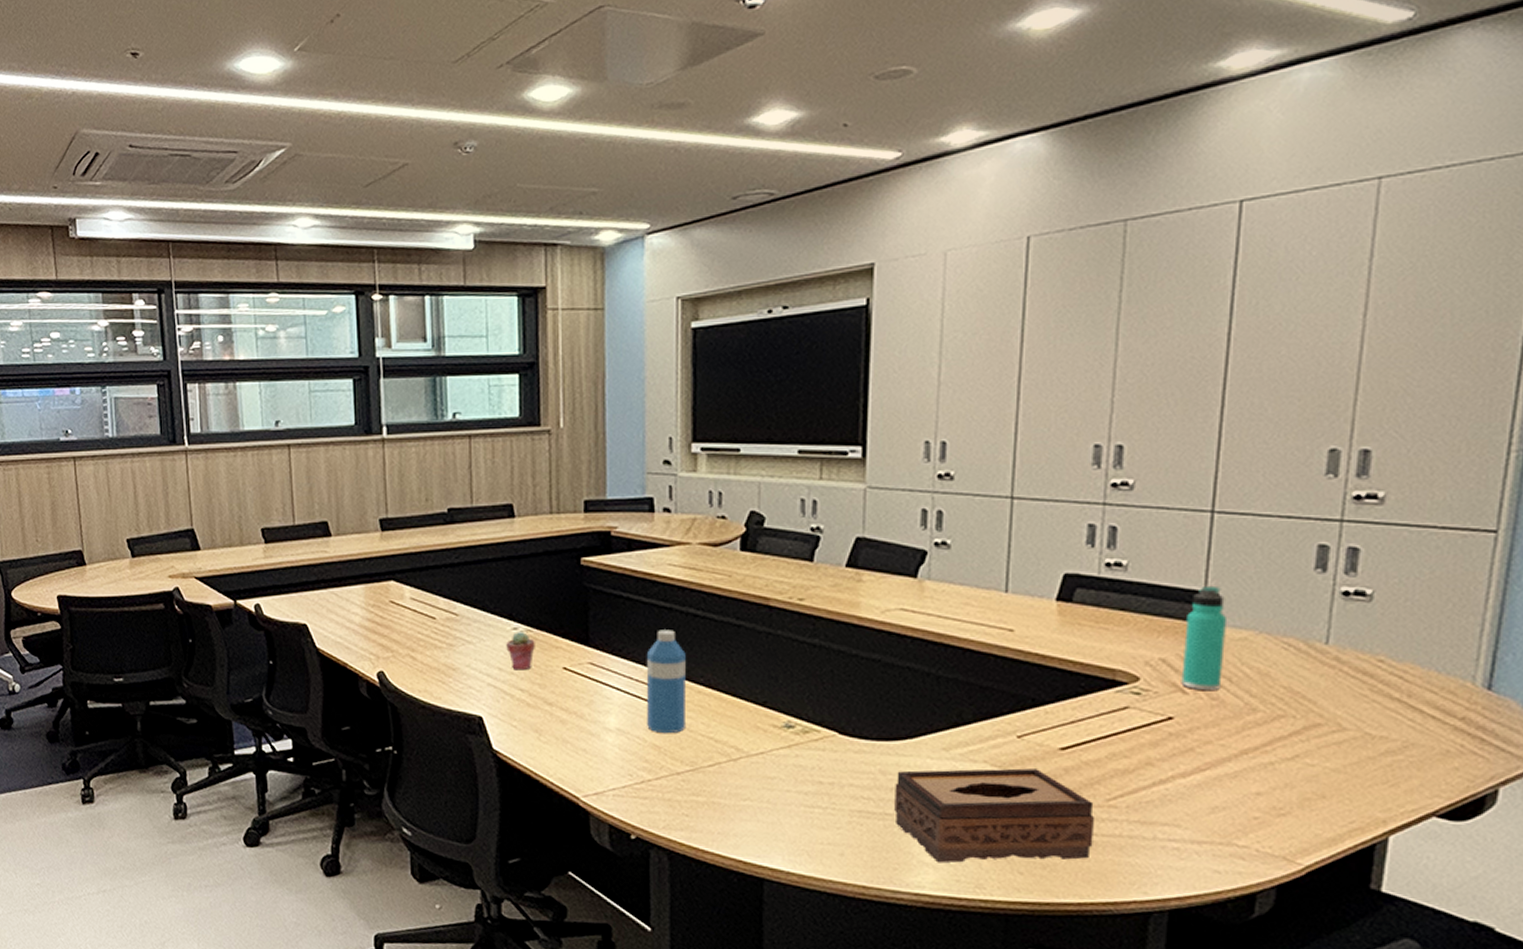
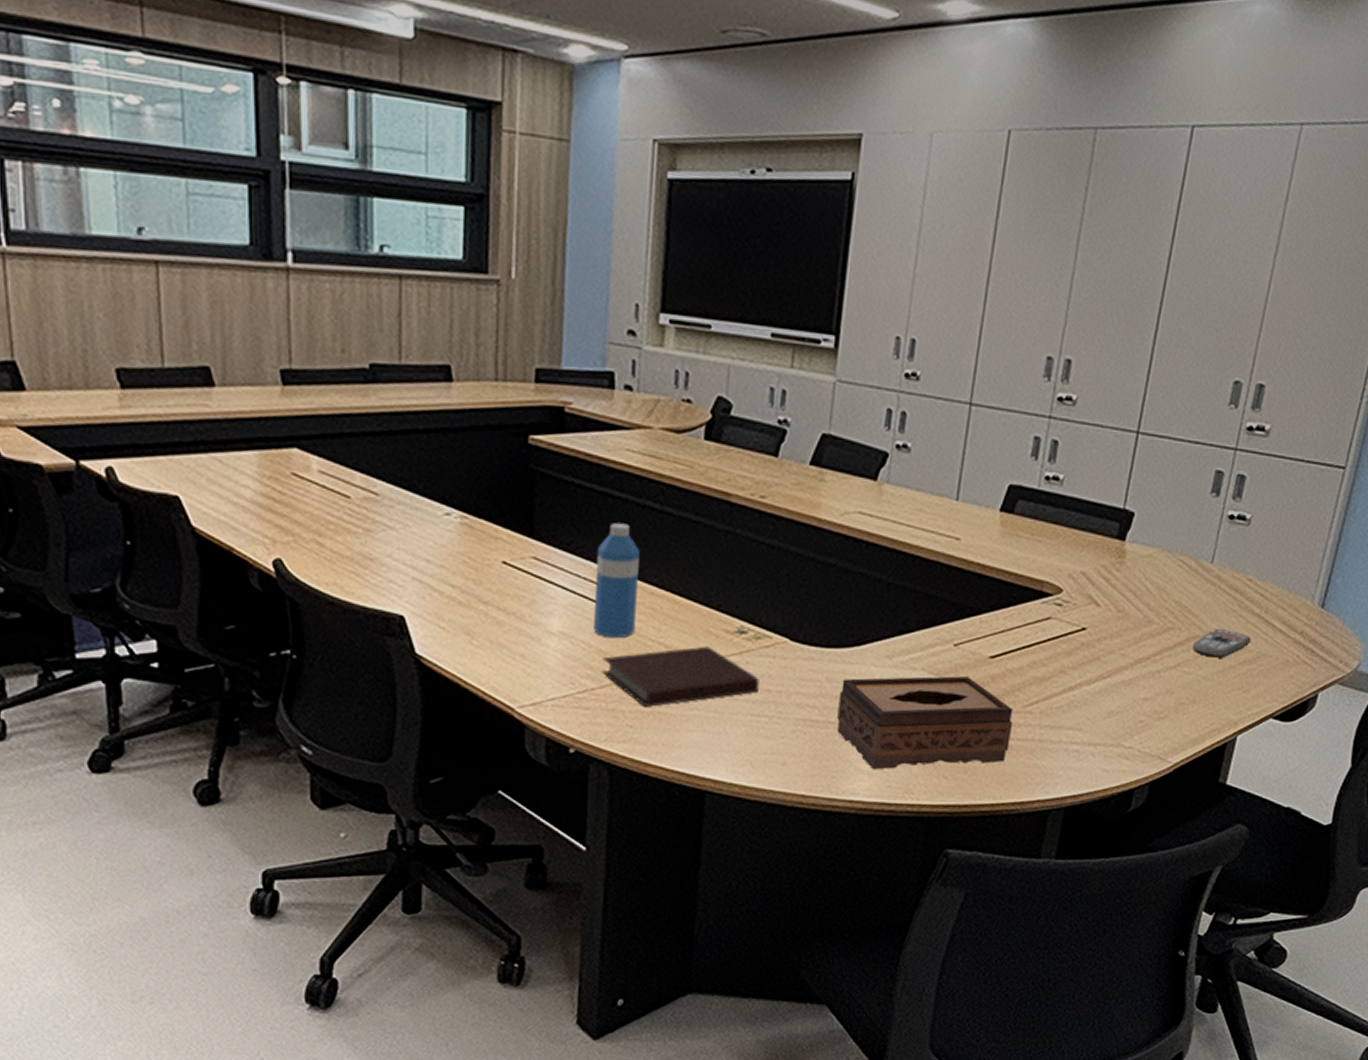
potted succulent: present [506,630,535,671] -> none [436,517,471,564]
notebook: none [656,740,810,797] -> present [601,646,759,707]
thermos bottle: present [1181,585,1228,691] -> none [1096,503,1139,604]
remote control: none [1314,715,1393,748] -> present [1192,628,1251,658]

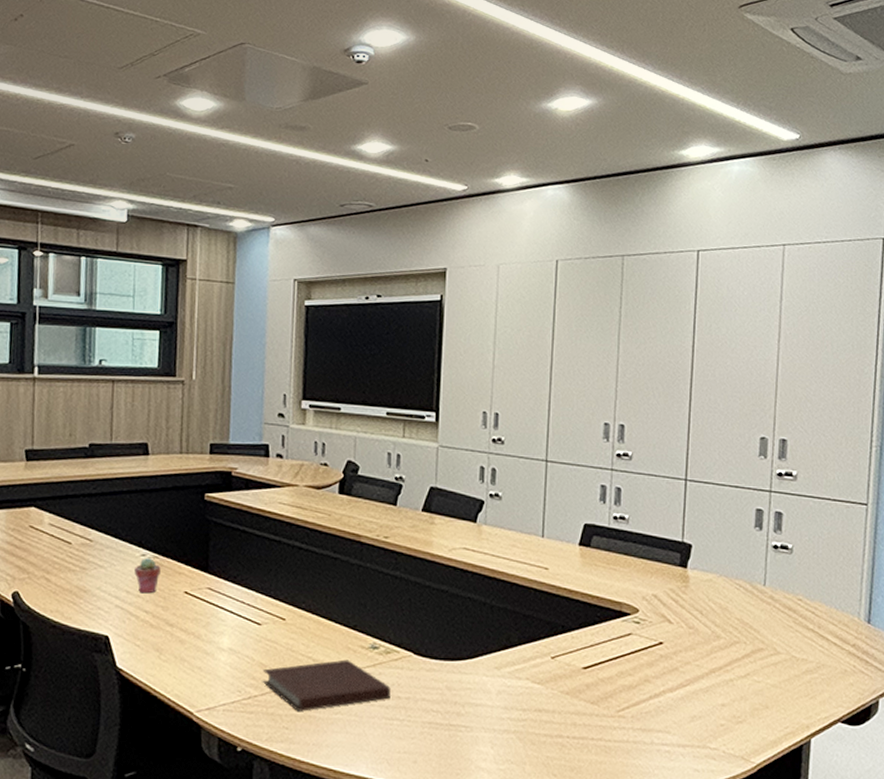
potted succulent: none [436,517,471,564] -> present [134,557,161,594]
water bottle: present [593,523,640,639] -> none [256,560,291,654]
tissue box: present [837,676,1014,770] -> none [457,684,609,768]
remote control: present [1192,628,1251,658] -> none [759,641,810,668]

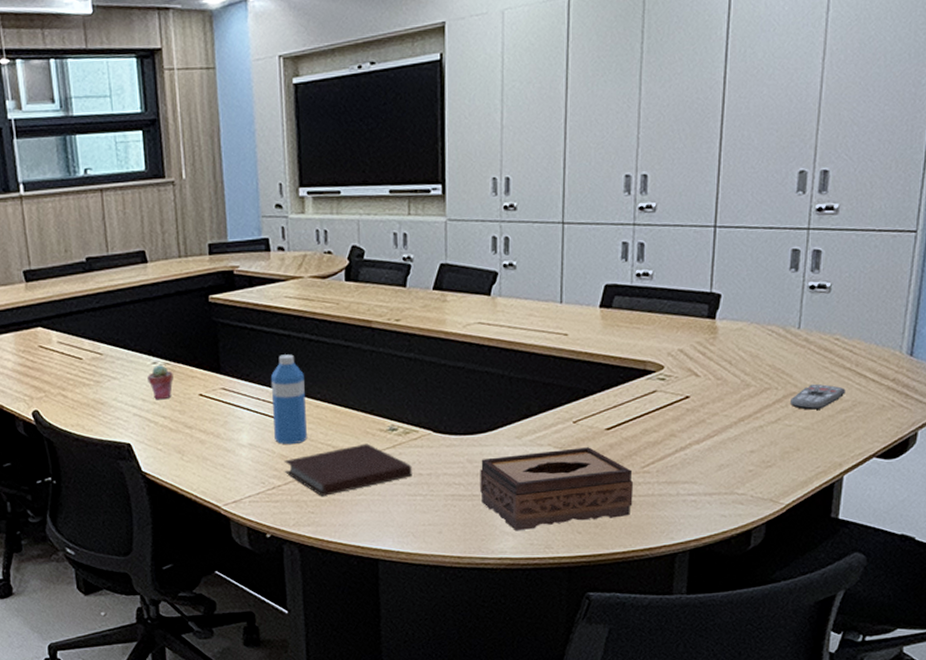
water bottle: none [256,560,291,654] -> present [270,354,307,445]
tissue box: none [457,684,609,768] -> present [480,447,634,531]
remote control: none [759,641,810,668] -> present [791,383,846,410]

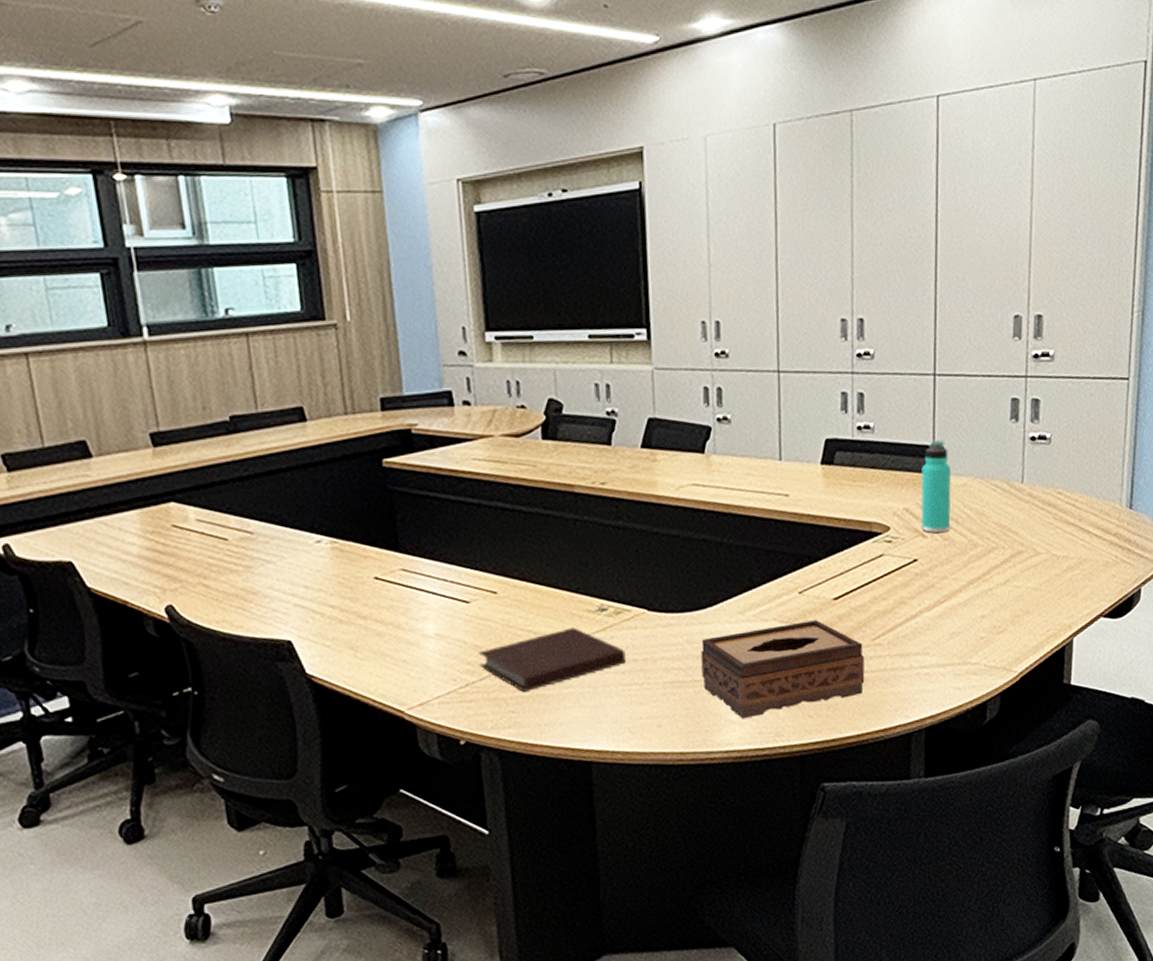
potted succulent: present [147,364,173,400] -> none [310,543,342,587]
water bottle: present [270,354,307,445] -> none [459,526,504,633]
thermos bottle: none [695,287,728,373] -> present [921,440,952,533]
remote control: present [791,383,846,410] -> none [1018,541,1071,569]

